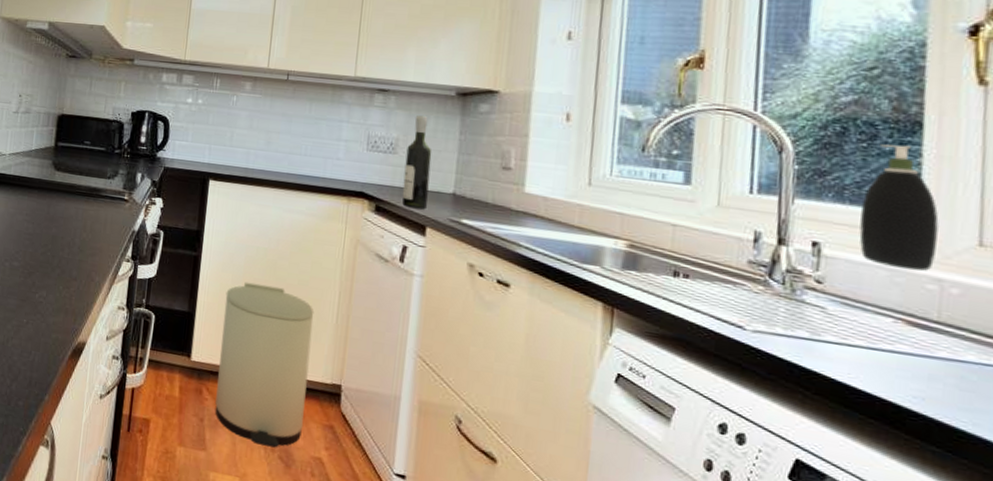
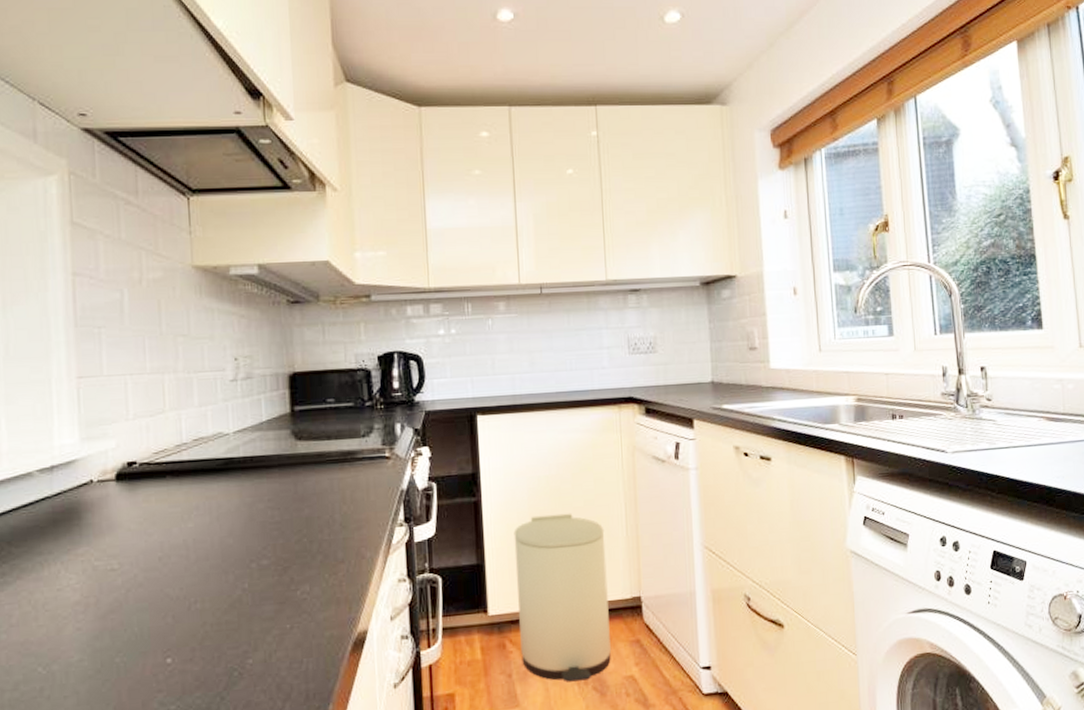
bottle: present [401,115,432,210] -> none [665,310,692,404]
soap dispenser: present [859,144,939,272] -> none [1007,275,1056,377]

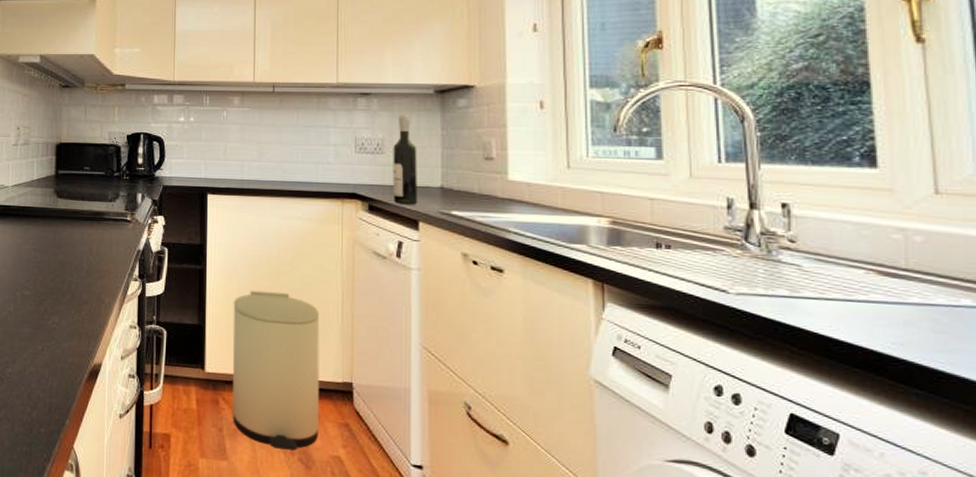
bottle: none [665,310,692,404] -> present [393,115,418,205]

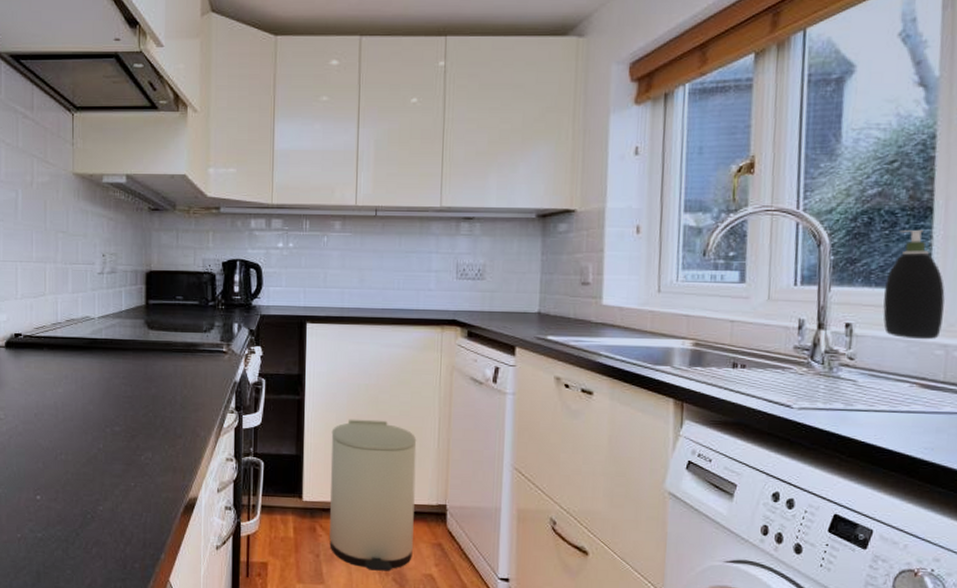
bottle: present [393,115,418,205] -> none [491,240,517,331]
soap dispenser: none [824,104,896,223] -> present [883,229,945,340]

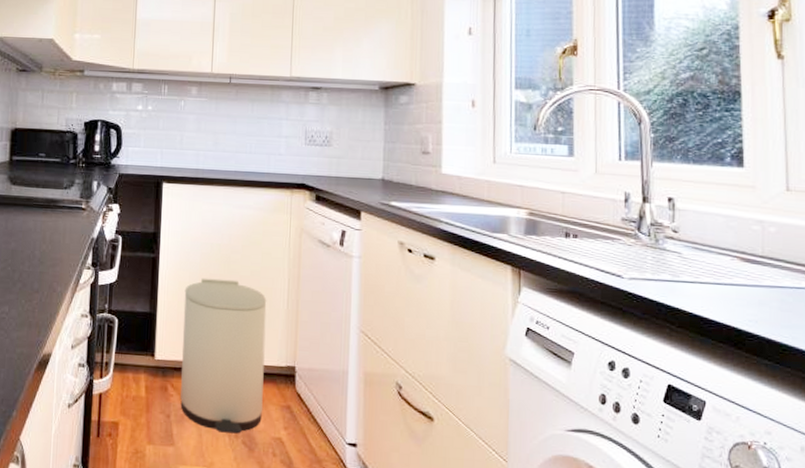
soap dispenser: present [883,229,945,340] -> none [702,111,757,216]

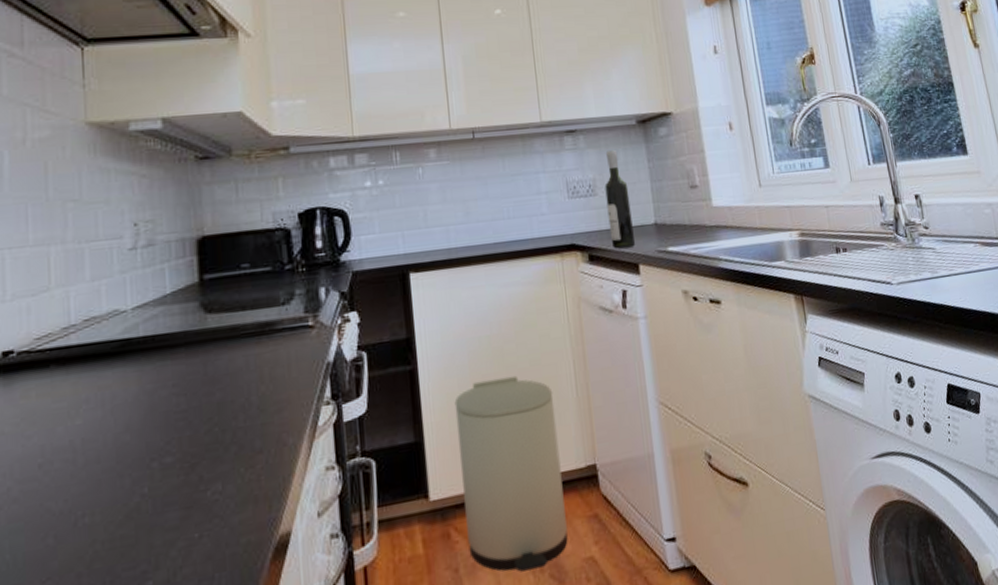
bottle: none [338,110,362,196] -> present [605,150,636,249]

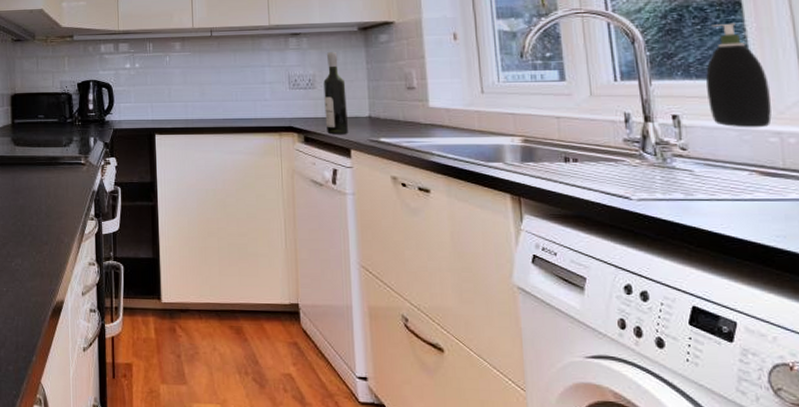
pedal bin: present [454,375,568,572] -> none [184,222,271,371]
soap dispenser: none [935,102,985,202] -> present [706,23,772,128]

